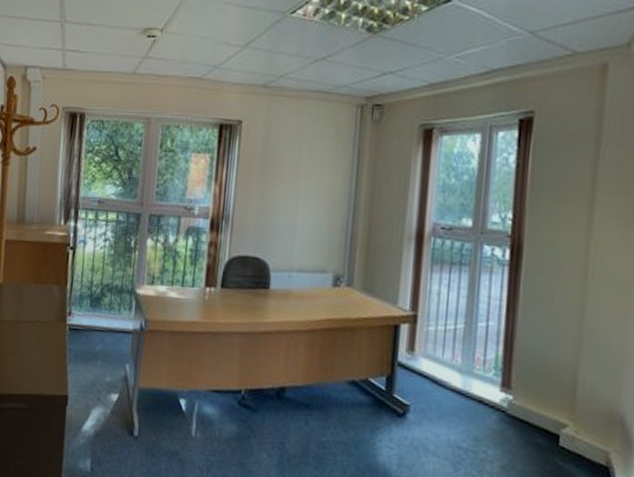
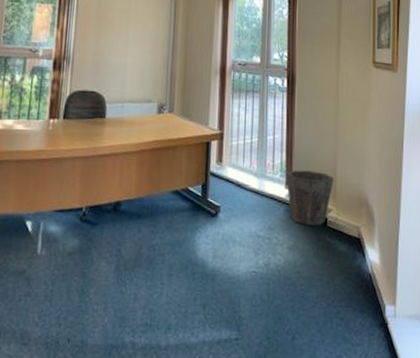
waste bin: none [502,368,573,444] -> present [286,170,334,225]

